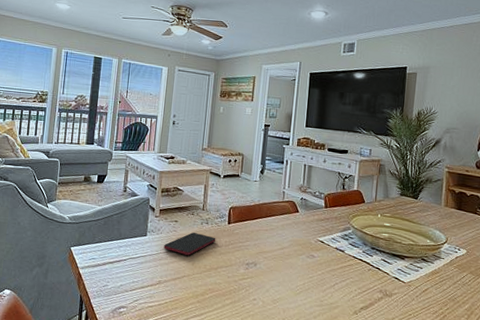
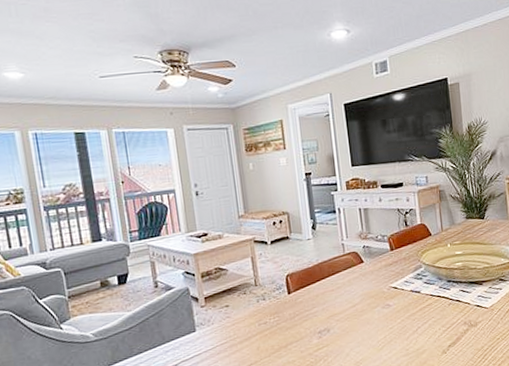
smartphone: present [164,232,216,255] -> none [219,312,279,341]

